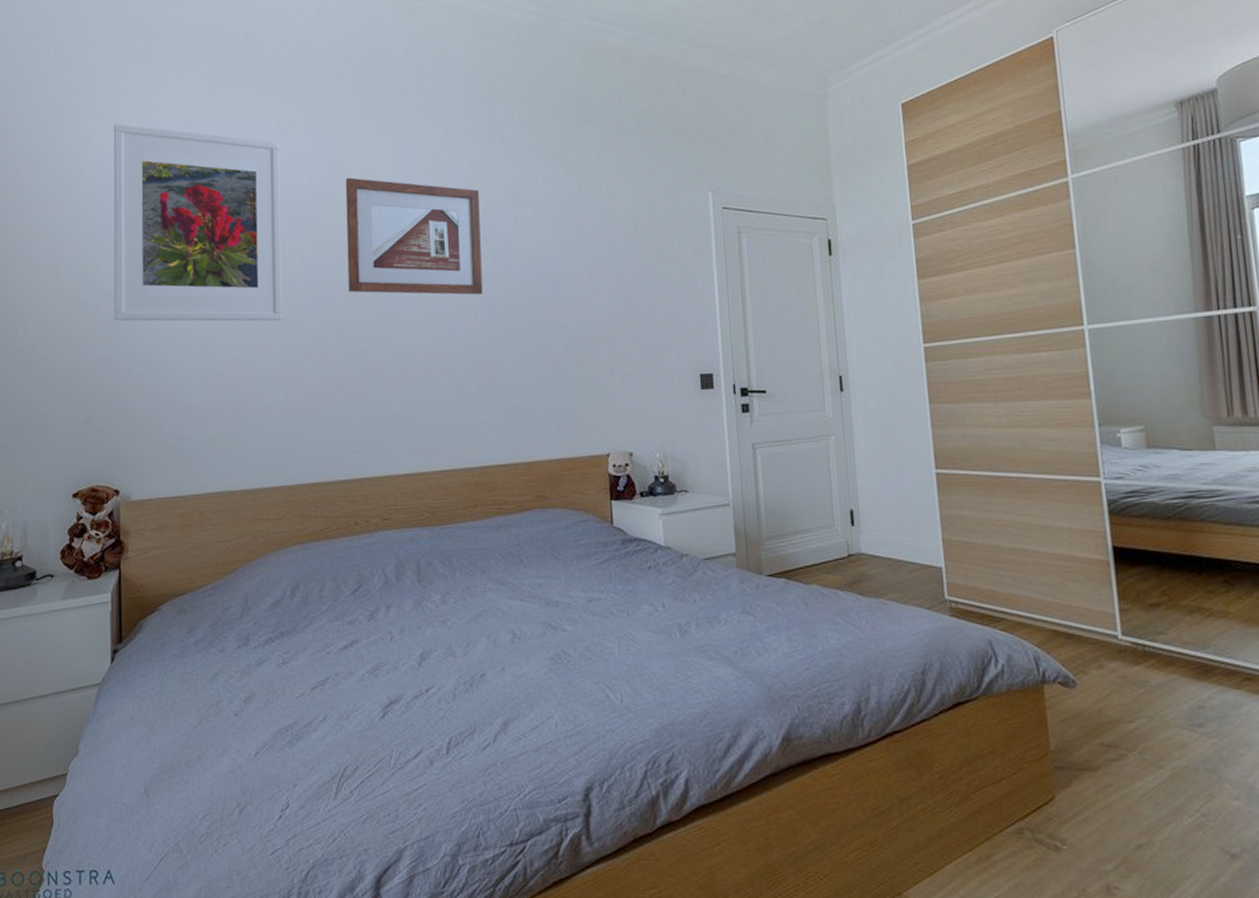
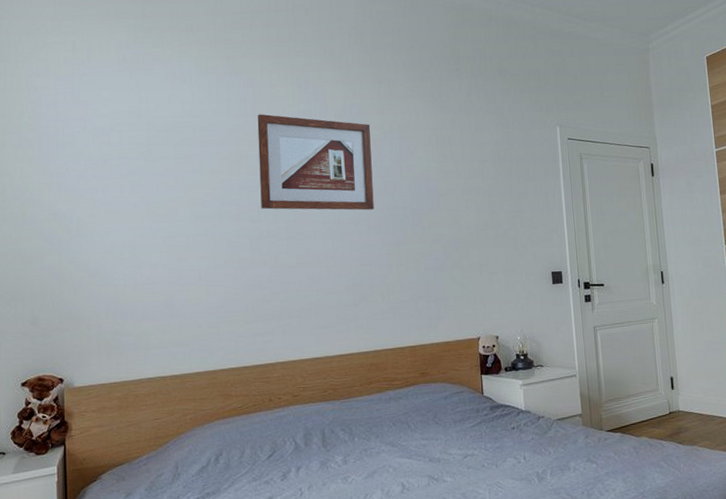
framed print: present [113,124,283,322] -> none [53,68,205,235]

